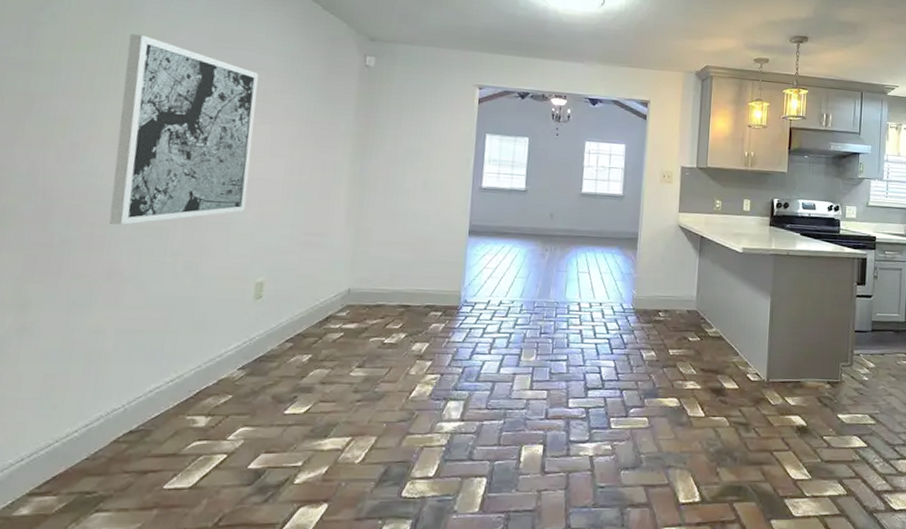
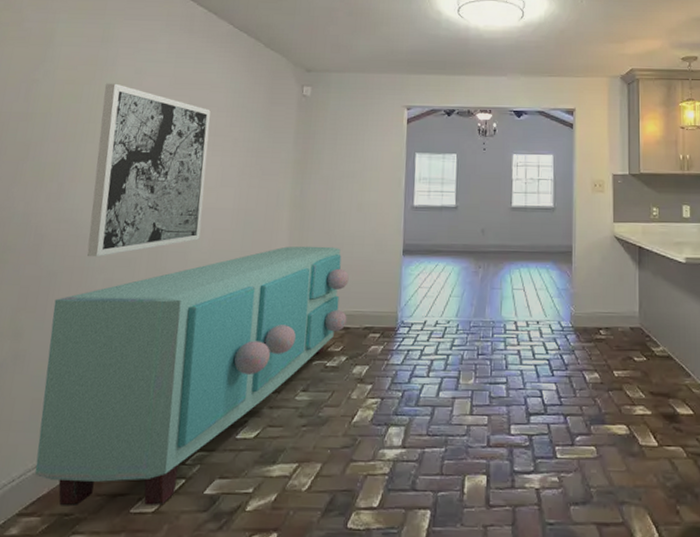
sideboard: none [49,222,411,484] -> present [35,246,349,507]

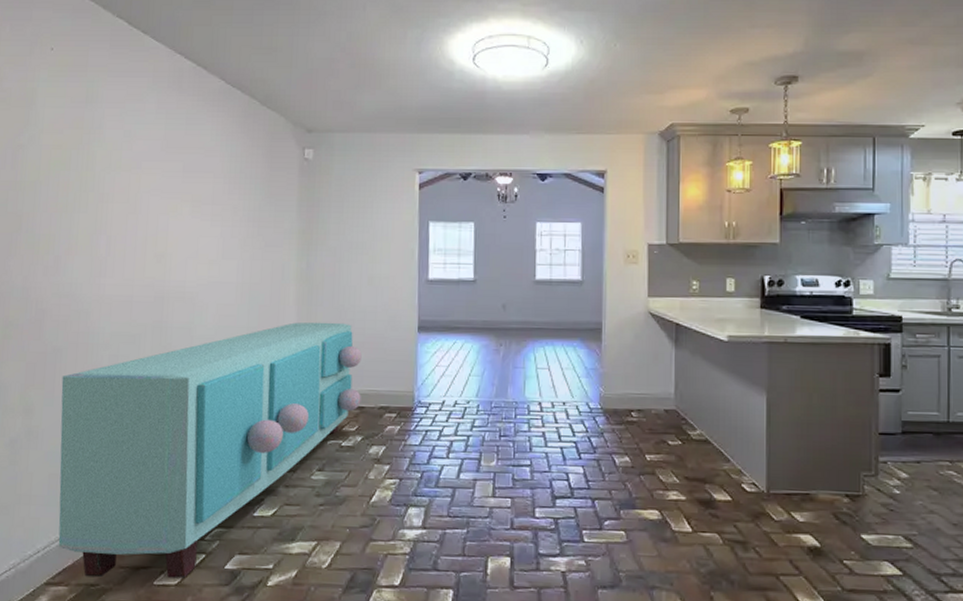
wall art: present [86,83,211,257] -> none [90,148,207,333]

